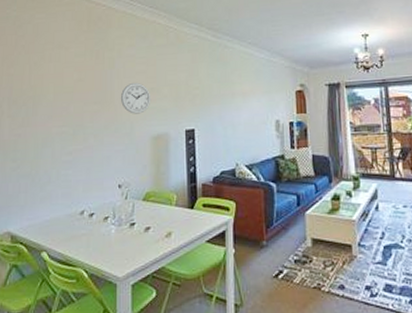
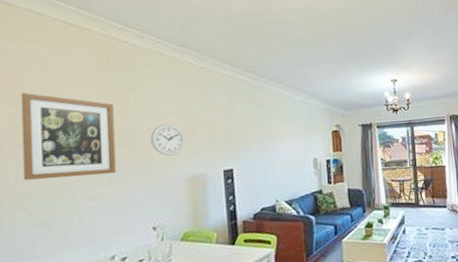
wall art: none [15,54,91,135] -> present [20,92,116,181]

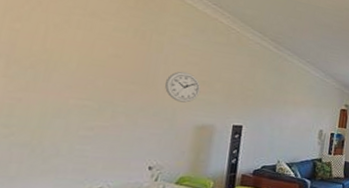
wall art: present [20,92,116,181] -> none [12,10,133,109]

